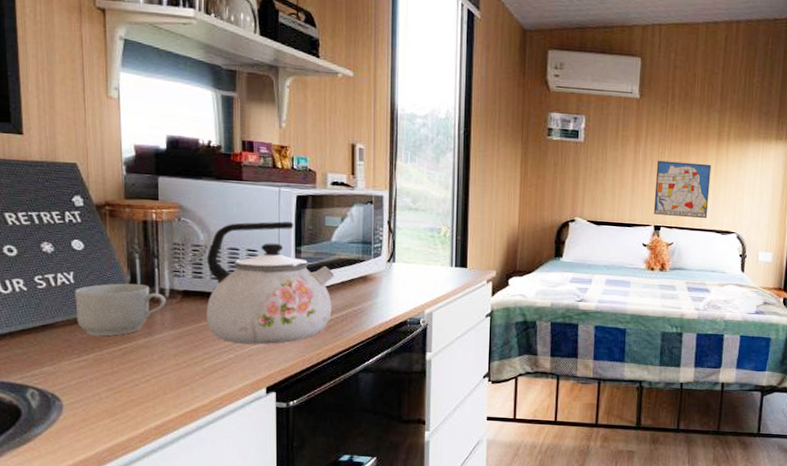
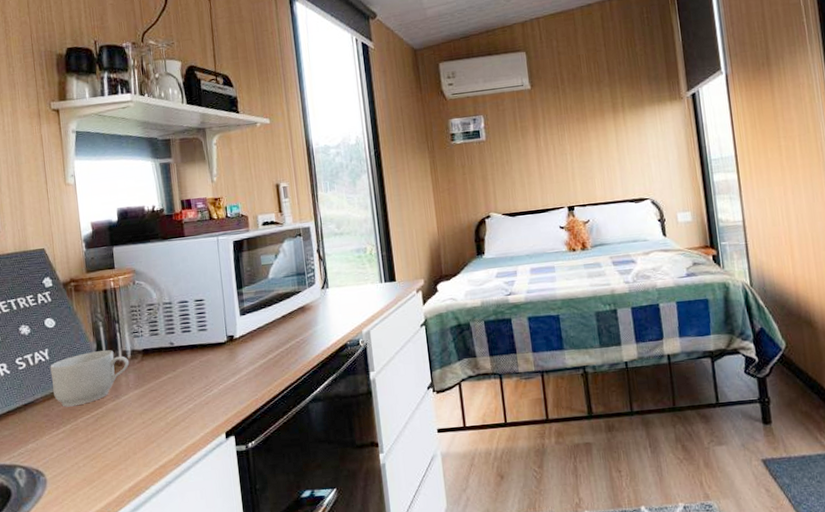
kettle: present [206,221,335,345] -> none [160,267,277,393]
wall art: present [653,160,712,219] -> none [559,137,619,196]

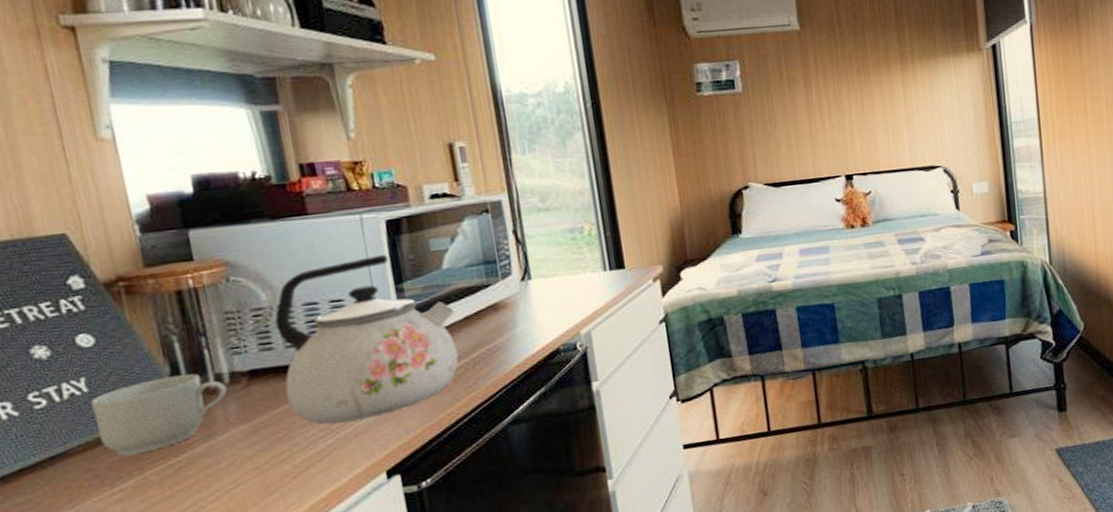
kettle: none [160,267,277,393] -> present [274,255,459,425]

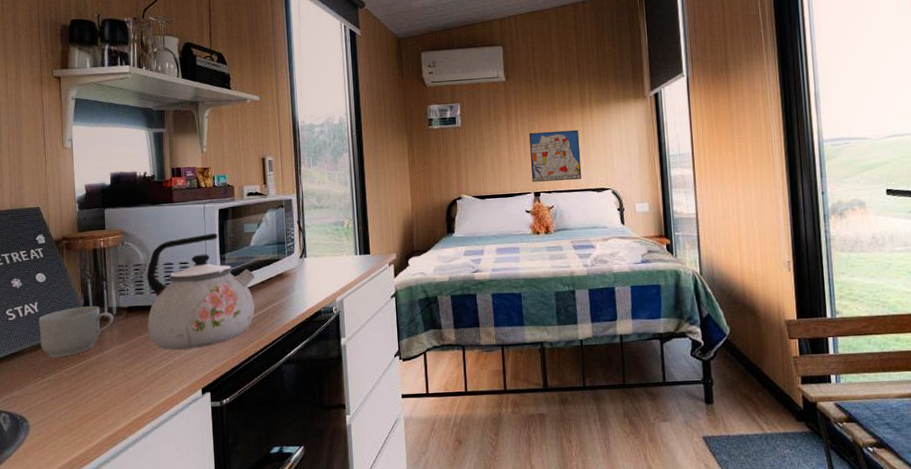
wall art: none [835,92,906,162] -> present [529,129,582,182]

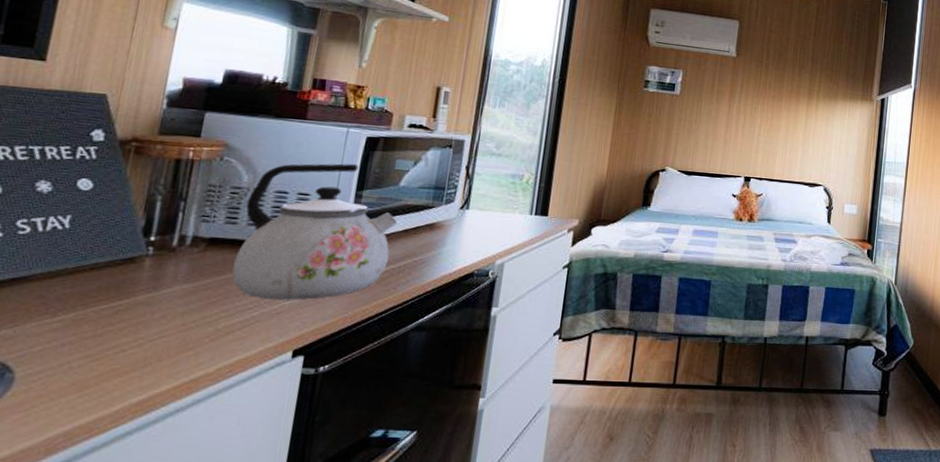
mug: present [38,306,114,358] -> none [61,229,187,292]
wall art: present [529,129,582,182] -> none [744,114,802,172]

